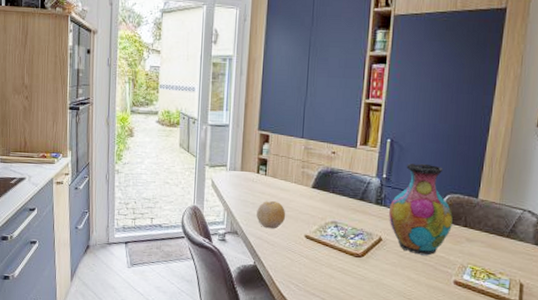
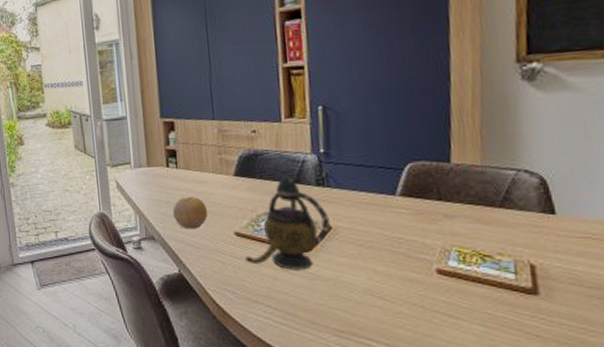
teapot: none [310,192,382,272] -> present [245,175,330,270]
vase: present [388,163,453,256] -> none [334,128,422,242]

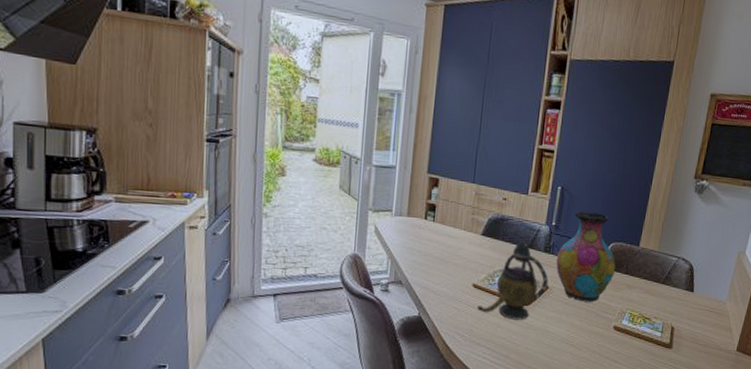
fruit: present [173,196,208,230] -> none [423,248,454,278]
vase: none [334,128,422,242] -> present [556,211,616,303]

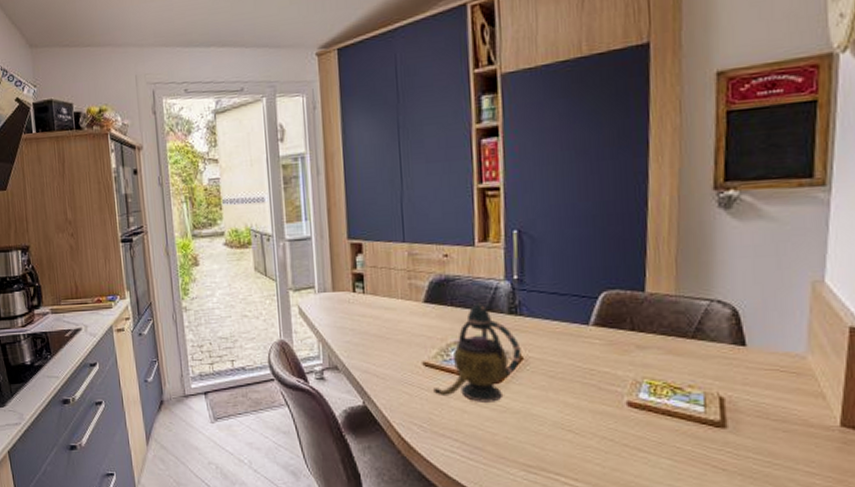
vase: present [556,211,616,303] -> none [526,255,615,373]

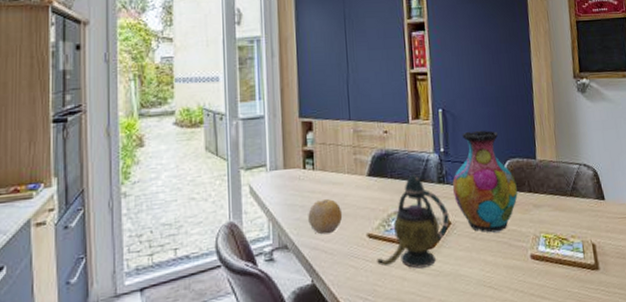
fruit: none [358,323,396,359] -> present [308,198,343,235]
vase: none [526,255,615,373] -> present [452,130,518,233]

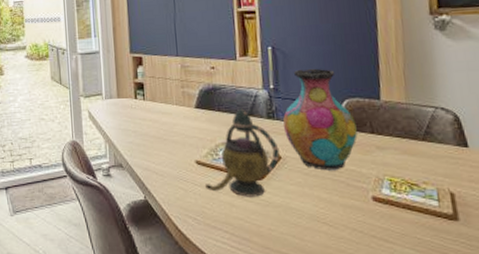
fruit: present [308,198,343,235] -> none [140,126,172,158]

